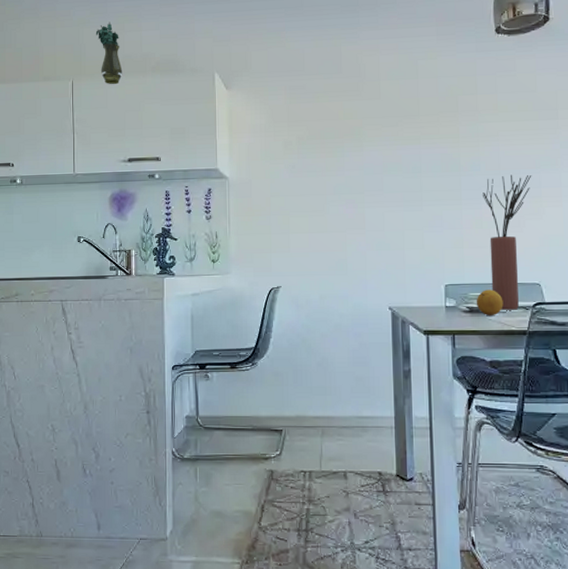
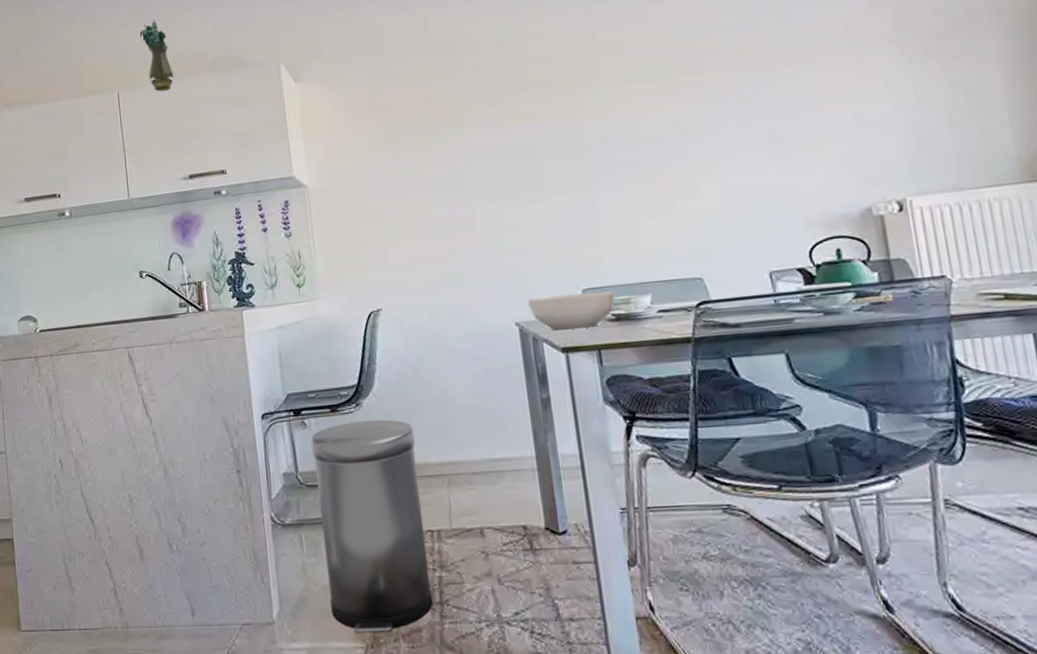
pedal bin: none [211,378,300,553] -> present [310,419,433,634]
bowl: none [400,287,470,316] -> present [527,291,615,331]
fruit: present [476,289,504,317] -> none [623,290,659,324]
vase: present [483,175,532,310] -> none [617,145,678,315]

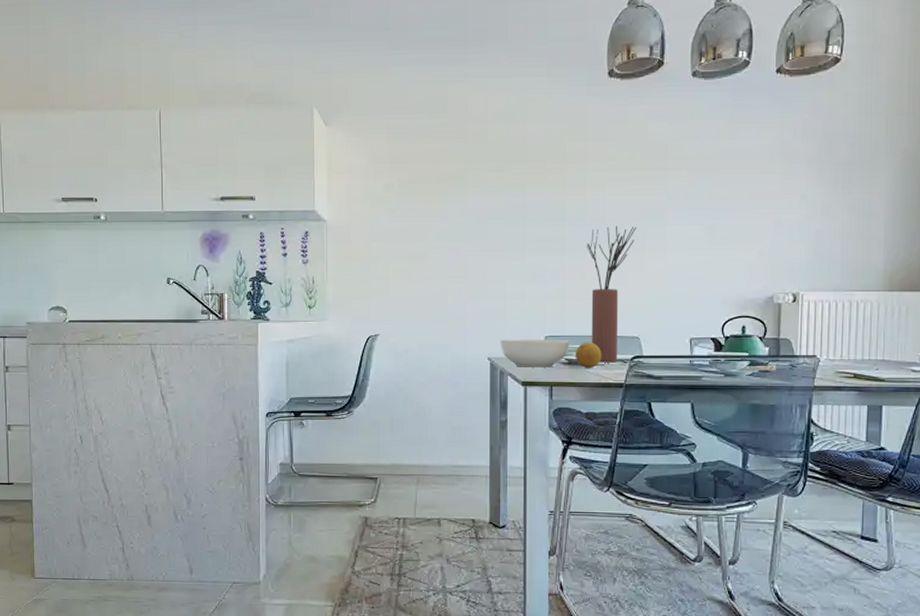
vase: present [139,19,174,92] -> none [185,46,214,117]
pedal bin: present [310,419,433,634] -> none [306,426,394,596]
vase: none [617,145,678,315] -> present [587,226,637,363]
fruit: none [623,290,659,324] -> present [575,342,602,369]

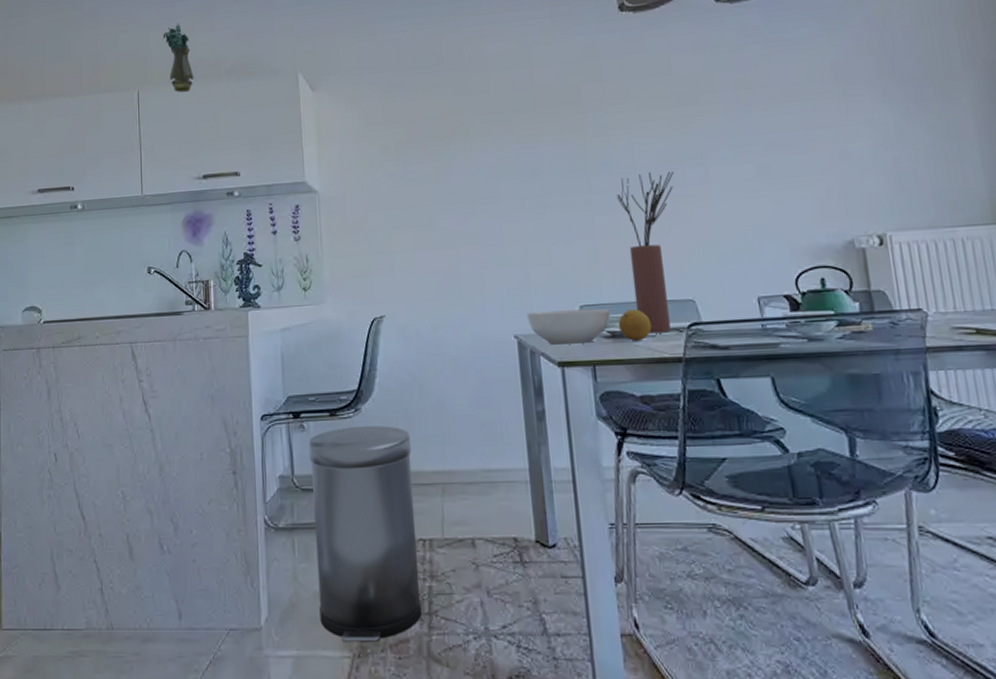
vase: none [185,46,214,117] -> present [163,22,194,93]
pedal bin: none [306,426,394,596] -> present [308,425,422,643]

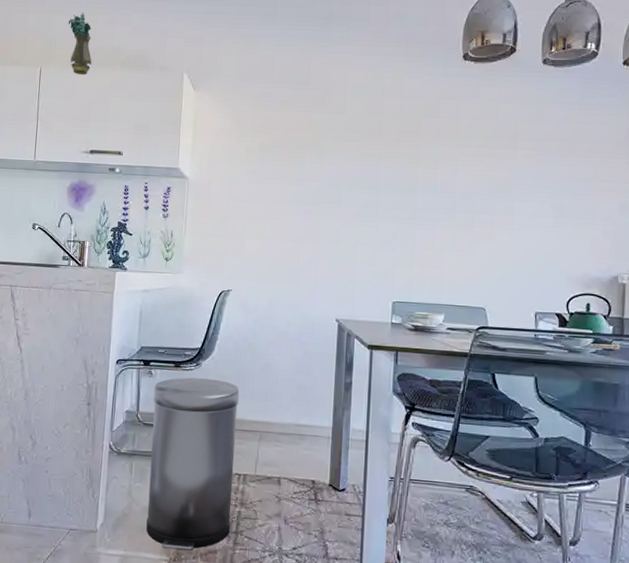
bowl: present [526,308,611,345] -> none [348,302,417,333]
vase: present [617,172,674,334] -> none [437,199,486,332]
fruit: present [618,309,652,342] -> none [421,309,448,336]

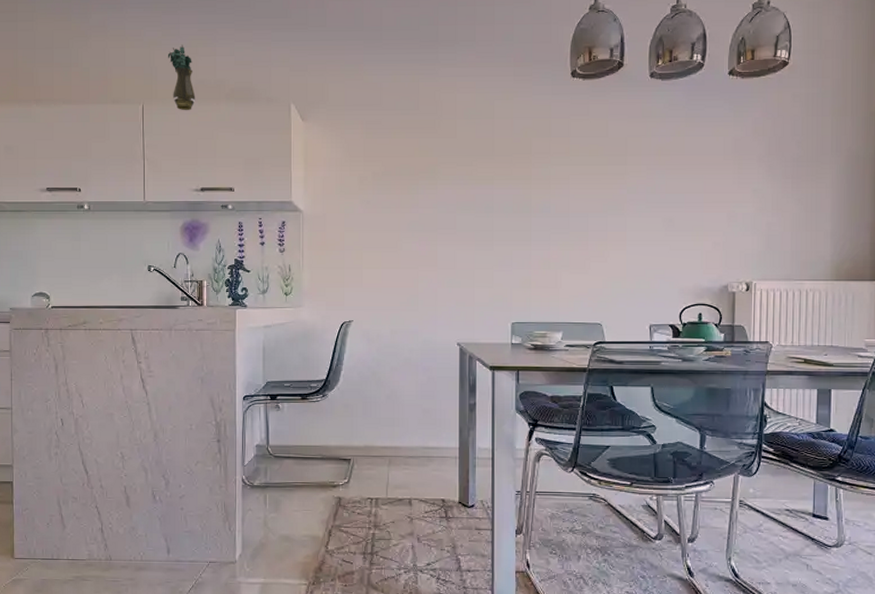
pedal bin: present [146,377,240,552] -> none [282,409,367,575]

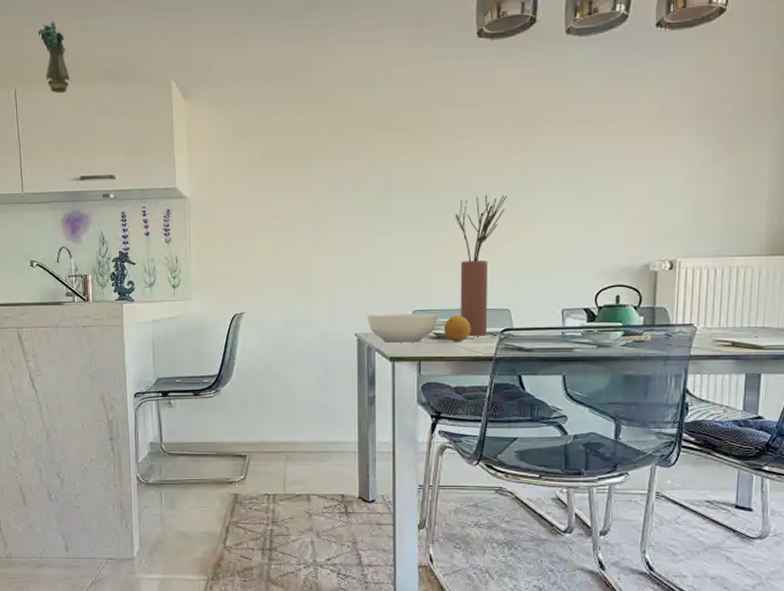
bowl: none [469,325,536,353] -> present [367,313,438,343]
fruit: none [540,328,566,354] -> present [443,315,471,343]
vase: none [551,218,599,348] -> present [455,195,508,336]

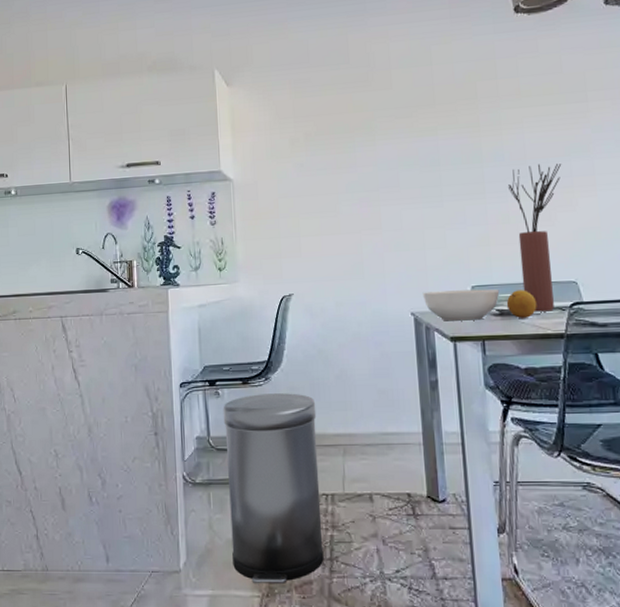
vase: present [38,20,70,94] -> none [88,21,118,88]
pedal bin: none [175,405,264,570] -> present [223,393,324,585]

